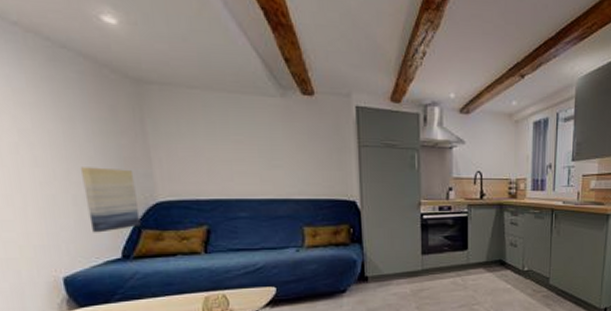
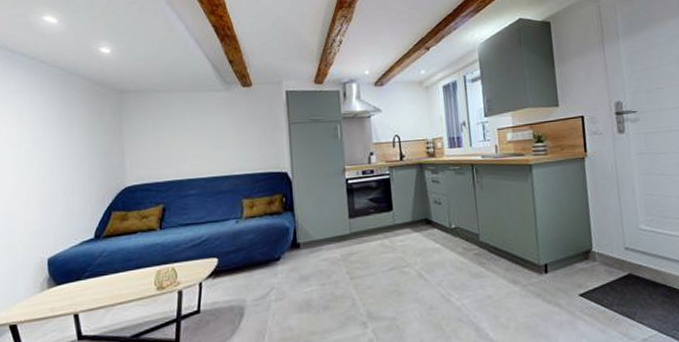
wall art: present [81,167,141,233] -> none [73,161,112,217]

